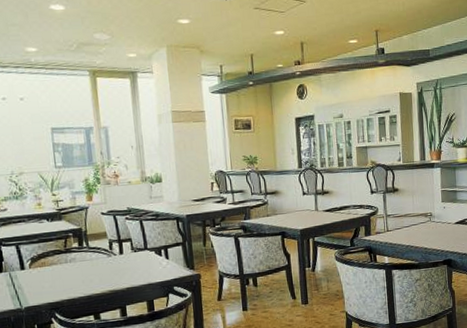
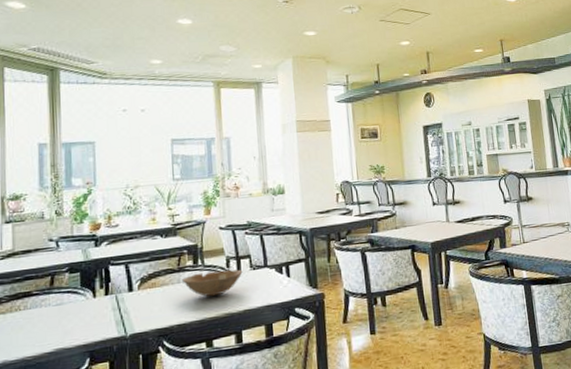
bowl: none [69,251,125,276] -> present [182,269,243,297]

